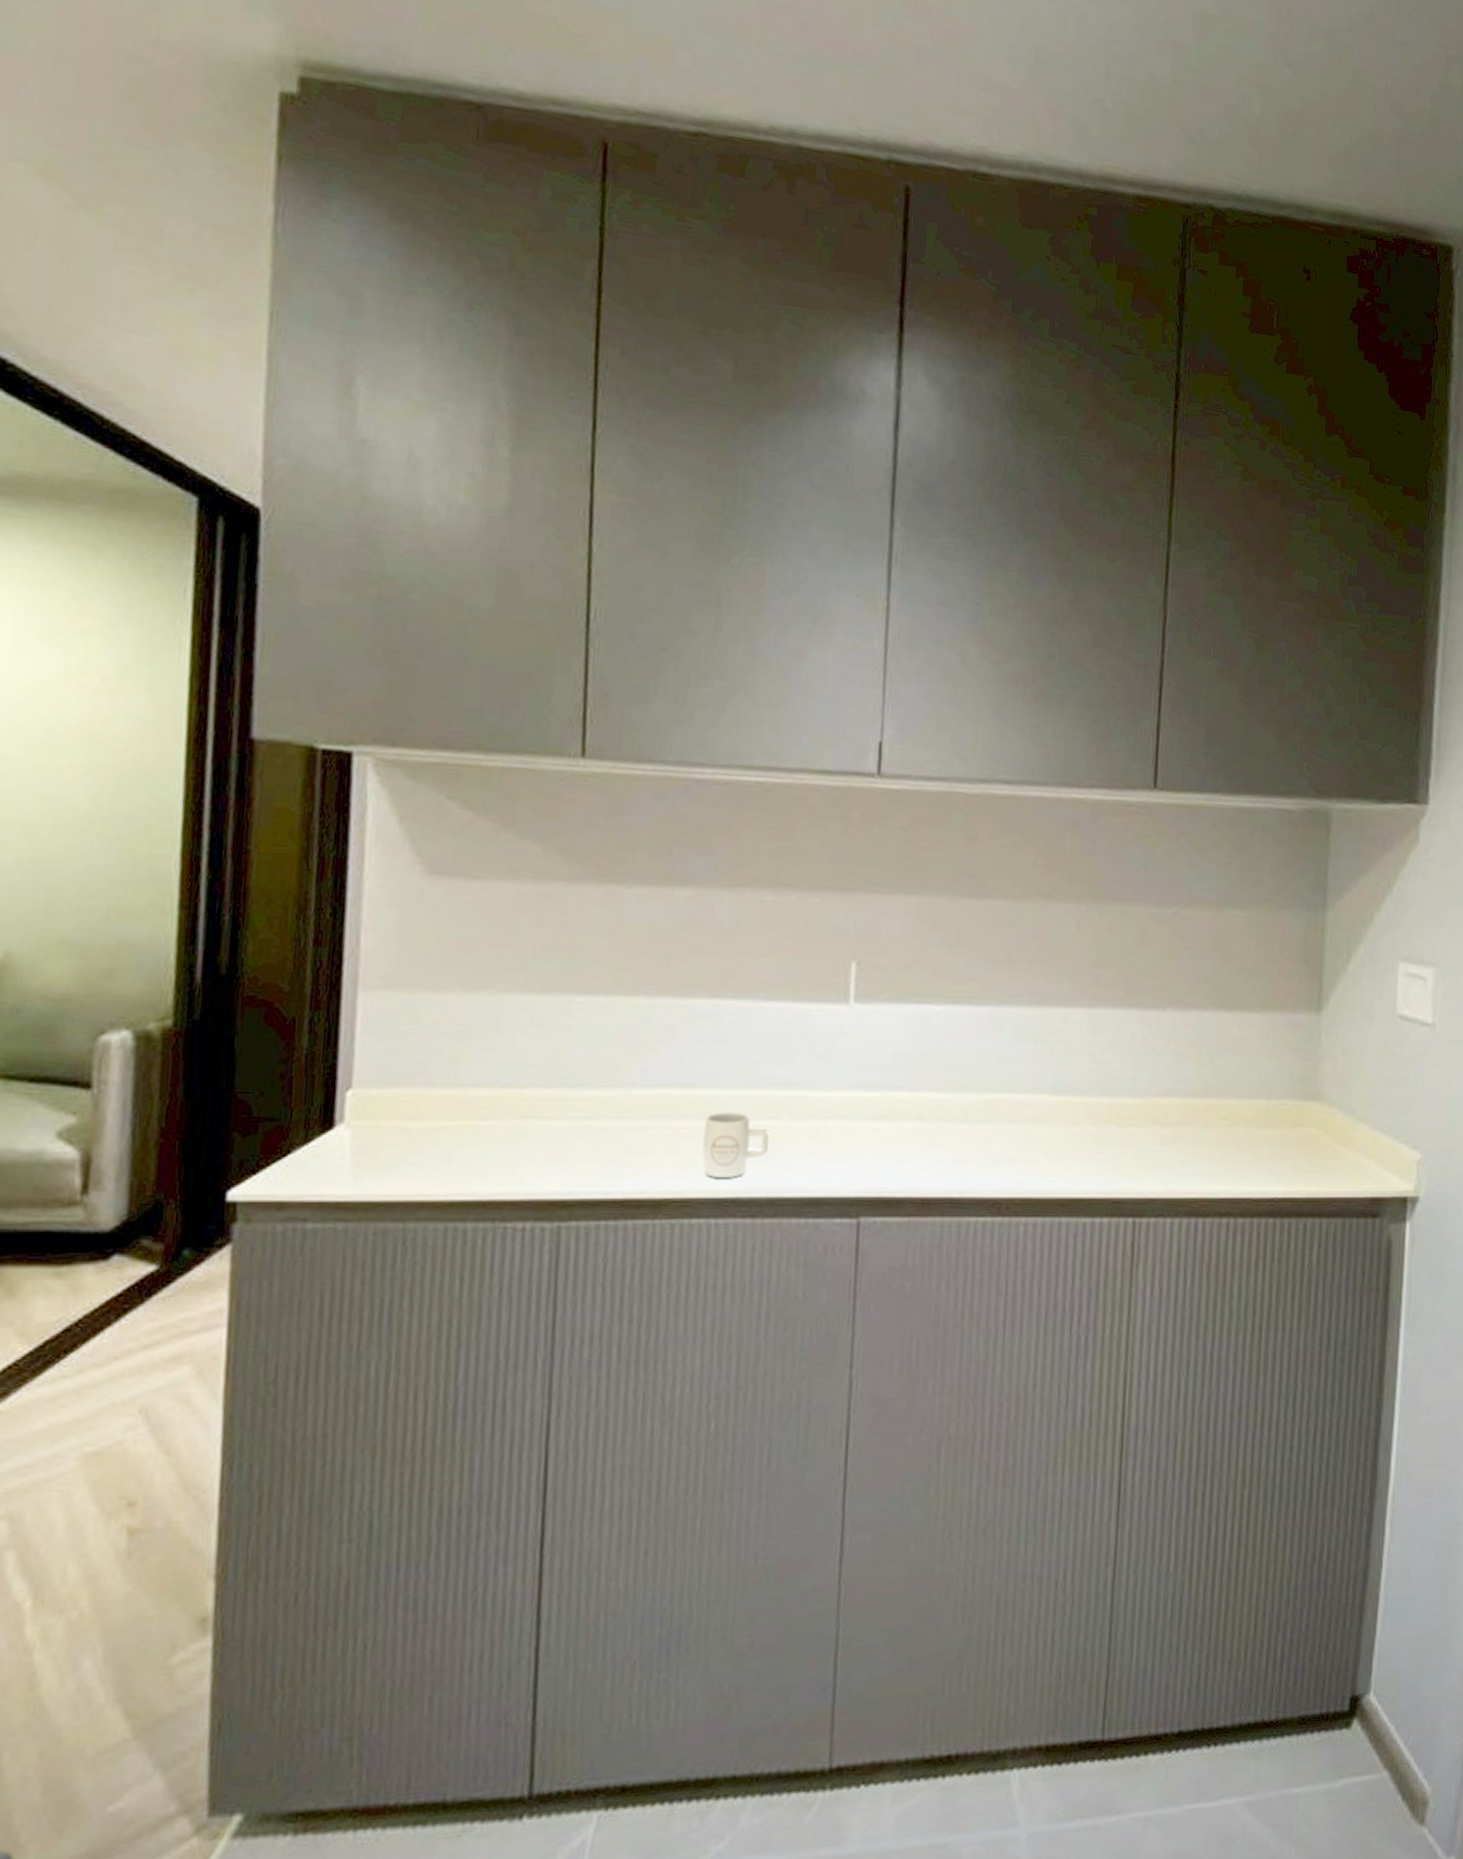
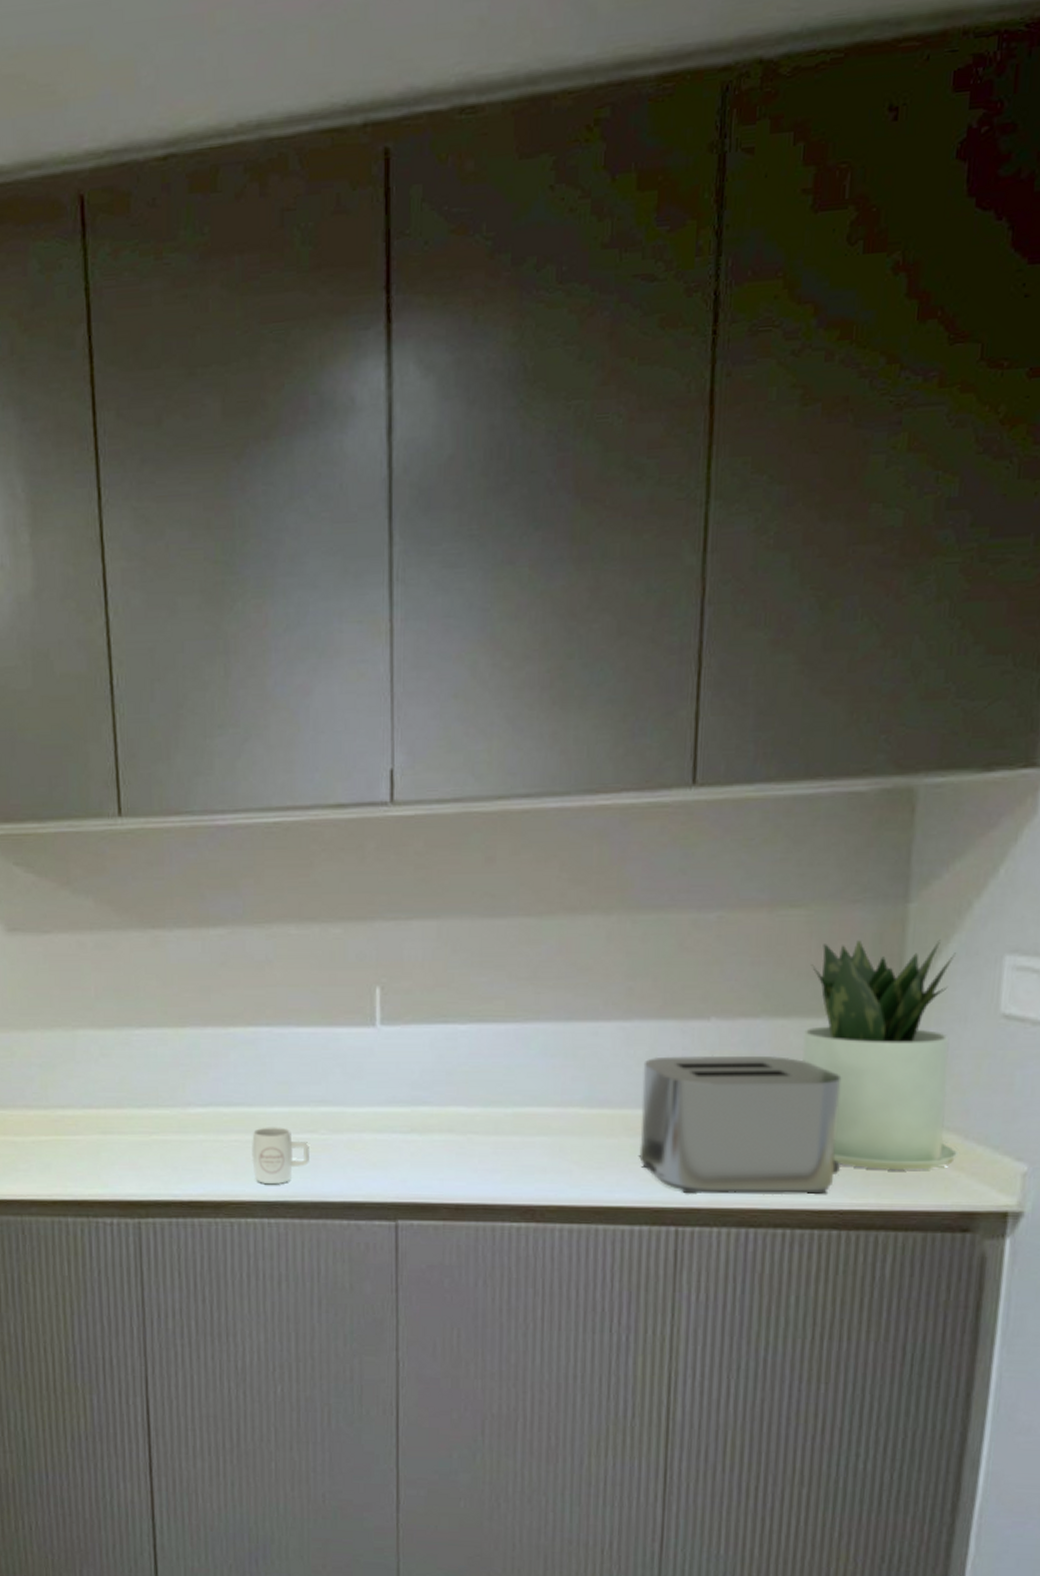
toaster: none [1100,1044,1276,1186] -> present [638,1055,842,1196]
planter: none [1243,942,1370,1159] -> present [802,939,960,1171]

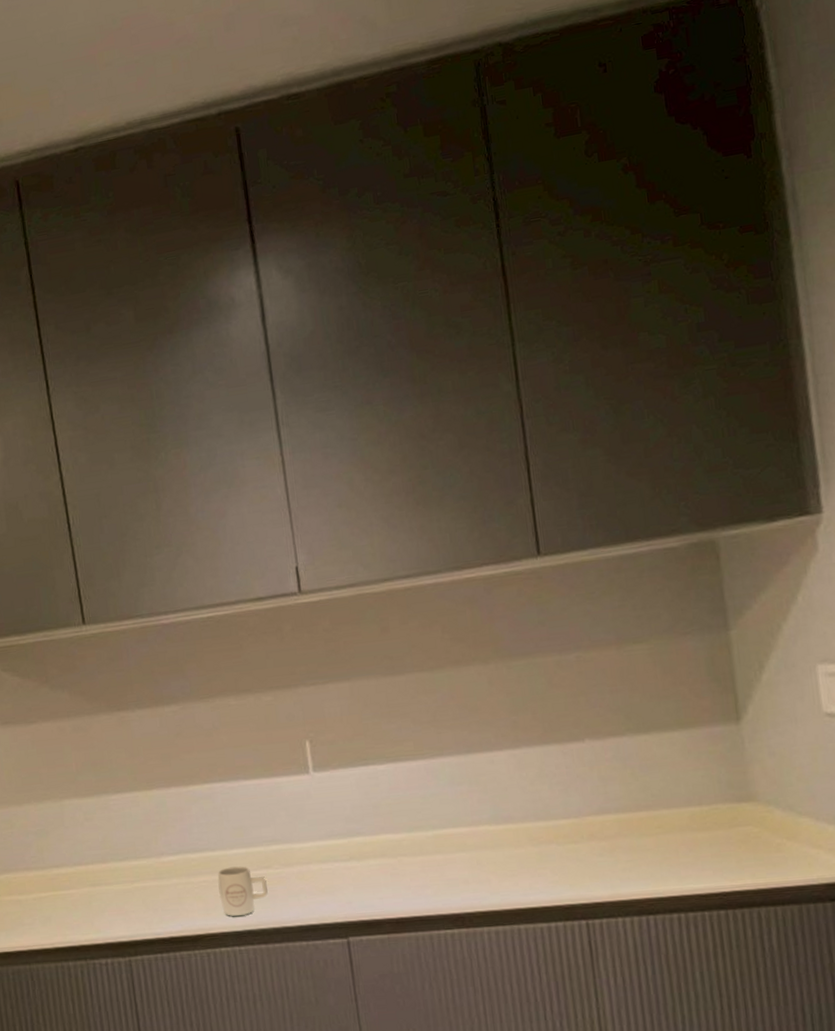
toaster: present [638,1055,842,1196] -> none [535,766,717,892]
planter: present [802,939,960,1171] -> none [659,657,815,854]

